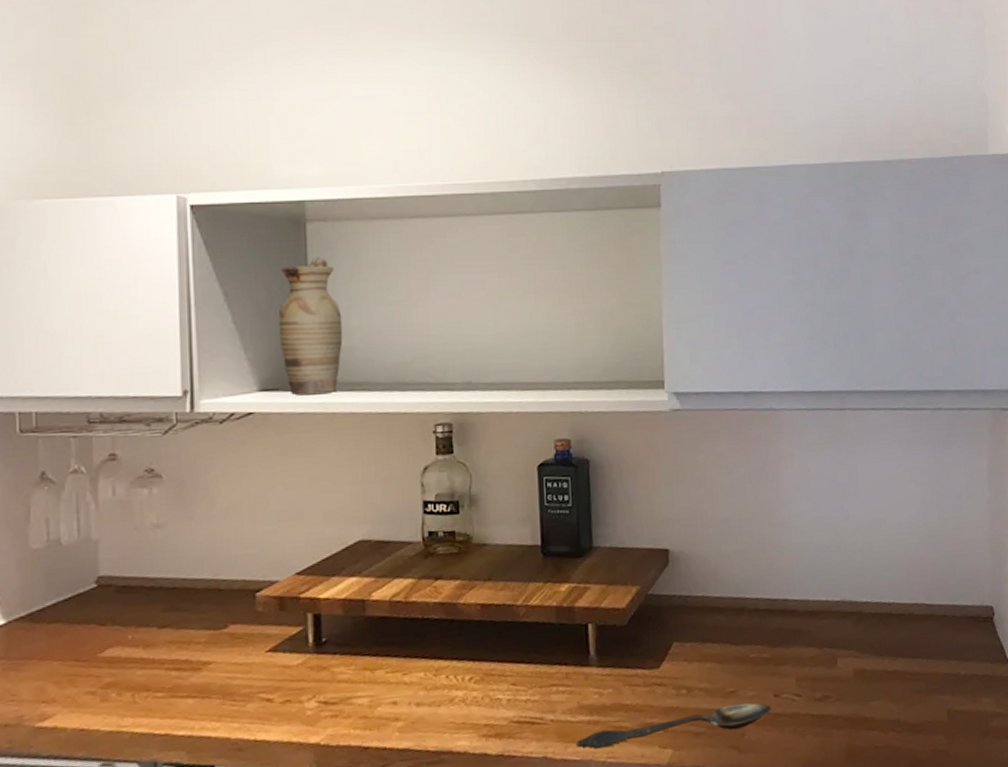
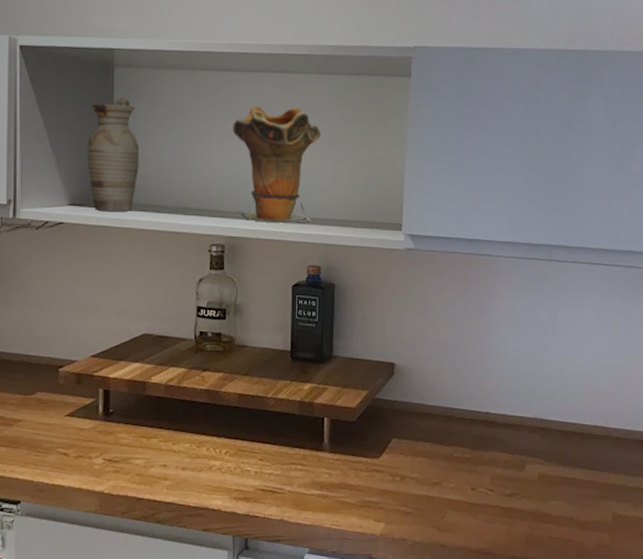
decorative vase: none [453,254,559,393] -> present [233,106,321,223]
spoon: present [576,703,771,748] -> none [308,493,468,517]

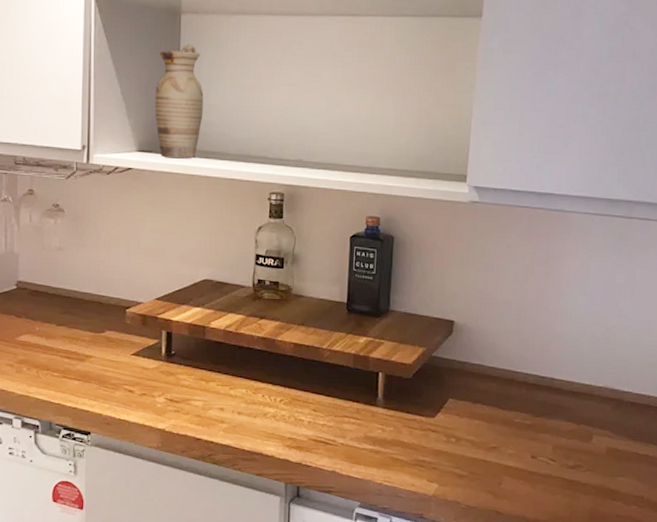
decorative vase: present [233,106,321,223] -> none [295,51,384,172]

